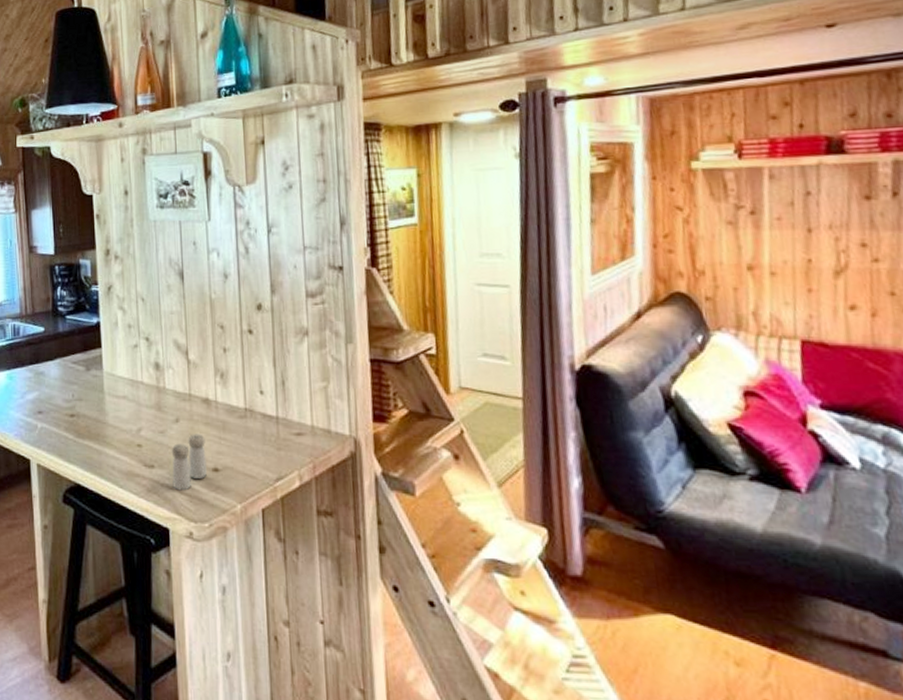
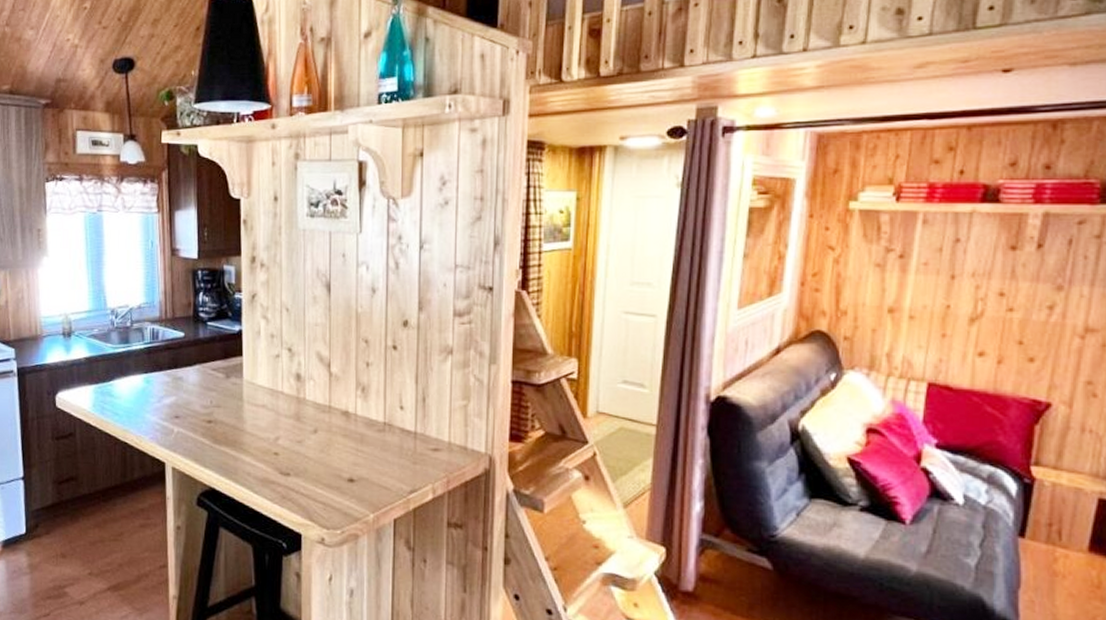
salt and pepper shaker: present [171,434,207,491] -> none [307,445,342,499]

